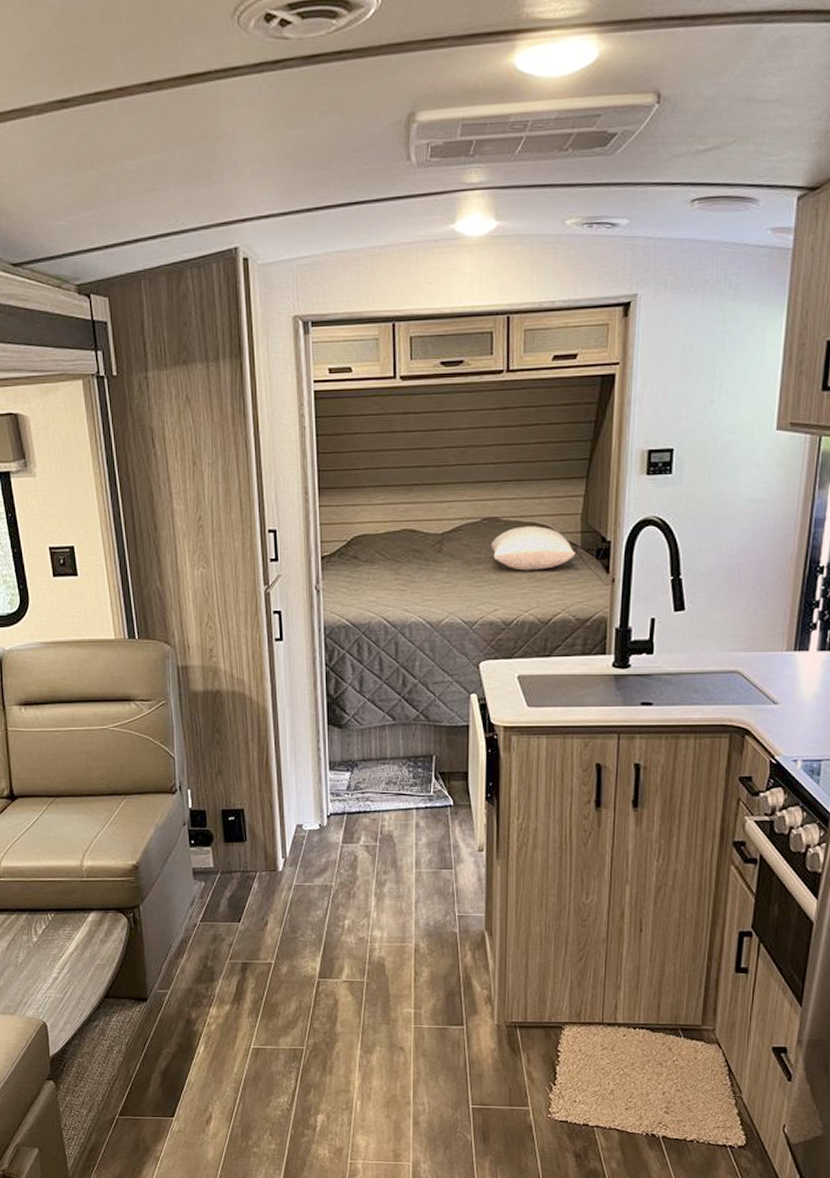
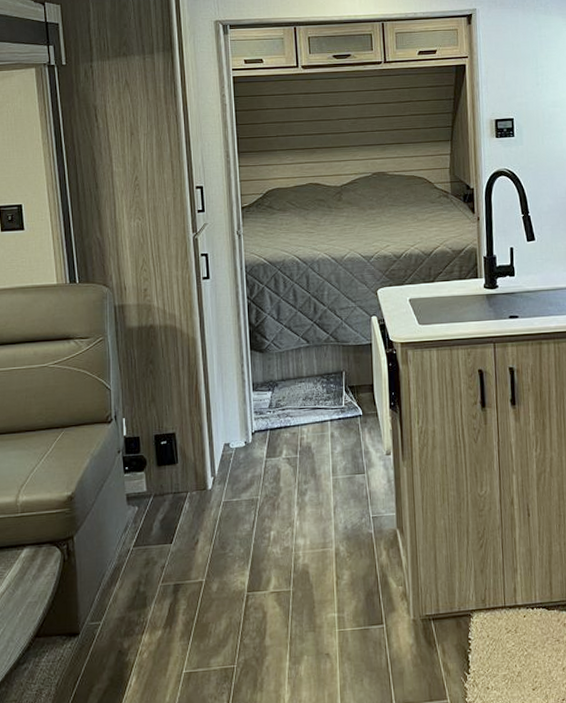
pillow: present [490,526,576,571] -> none [380,178,448,214]

